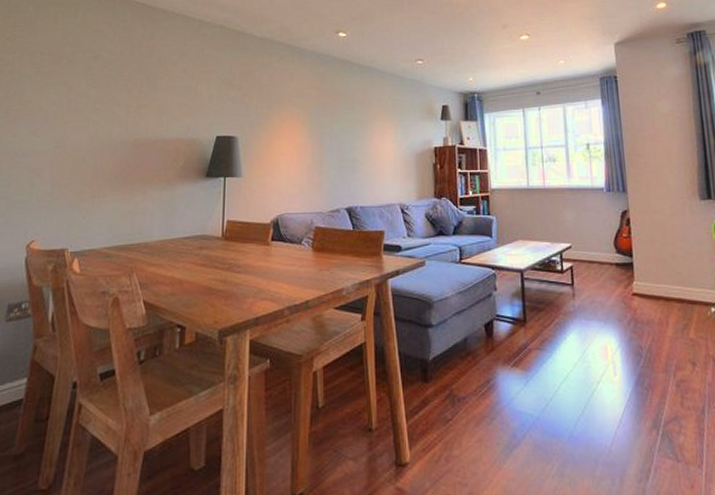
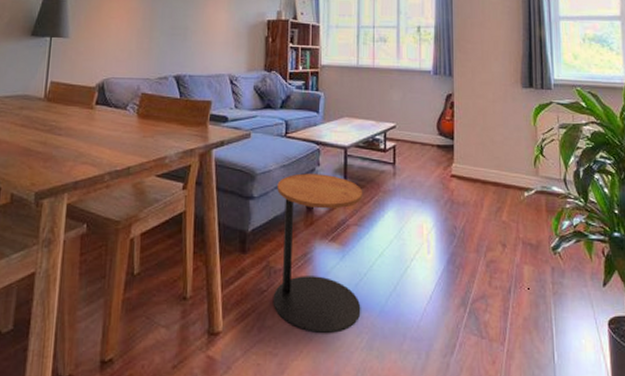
side table: none [455,298,550,462] -> present [272,173,363,334]

